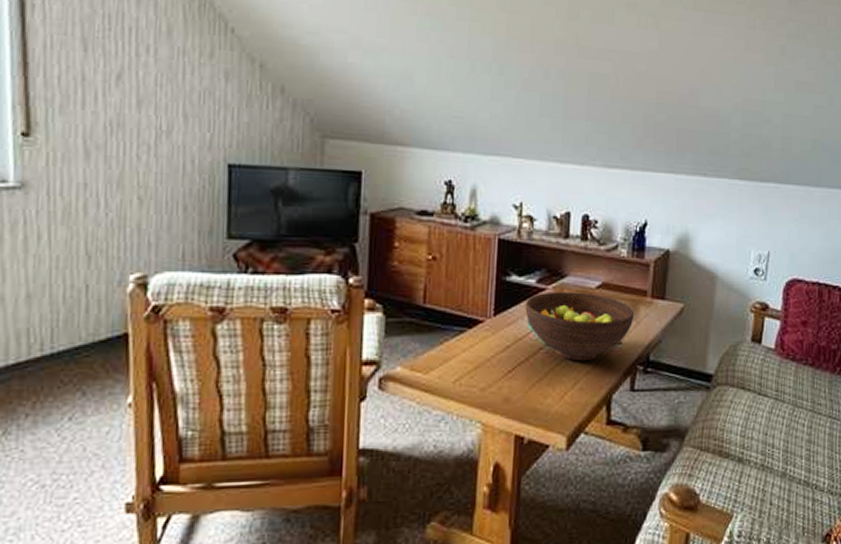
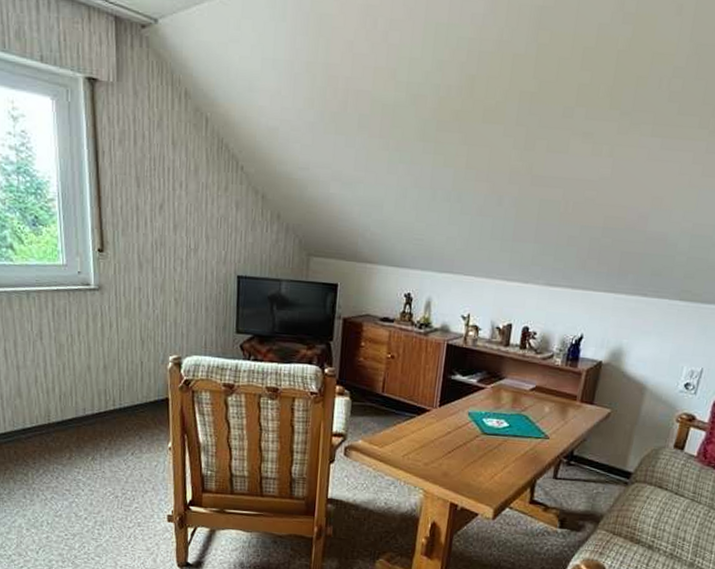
fruit bowl: present [525,291,635,361] -> none [466,390,564,450]

